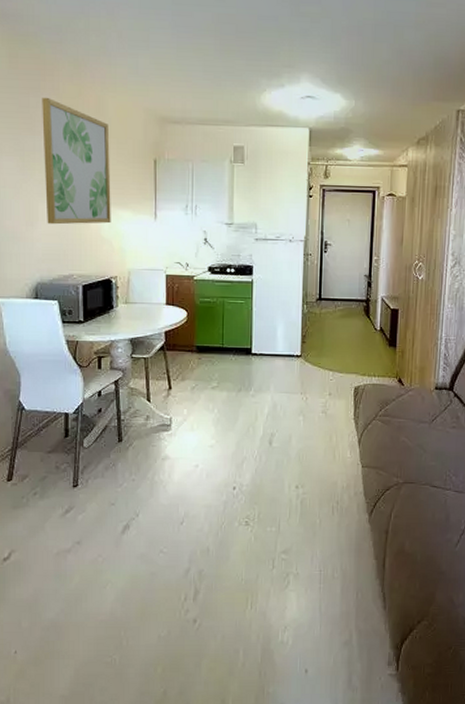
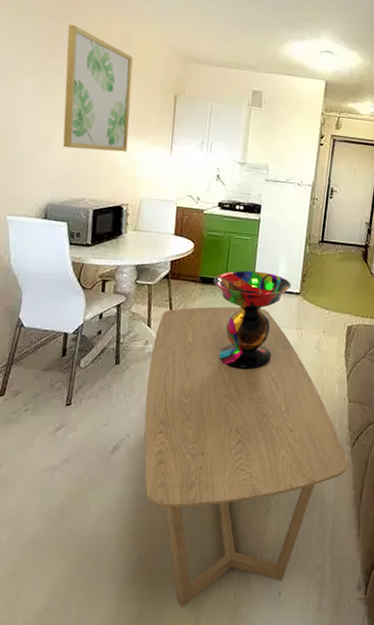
coffee table: none [151,374,367,689] -> present [144,306,348,608]
decorative bowl: none [210,335,291,440] -> present [214,270,291,370]

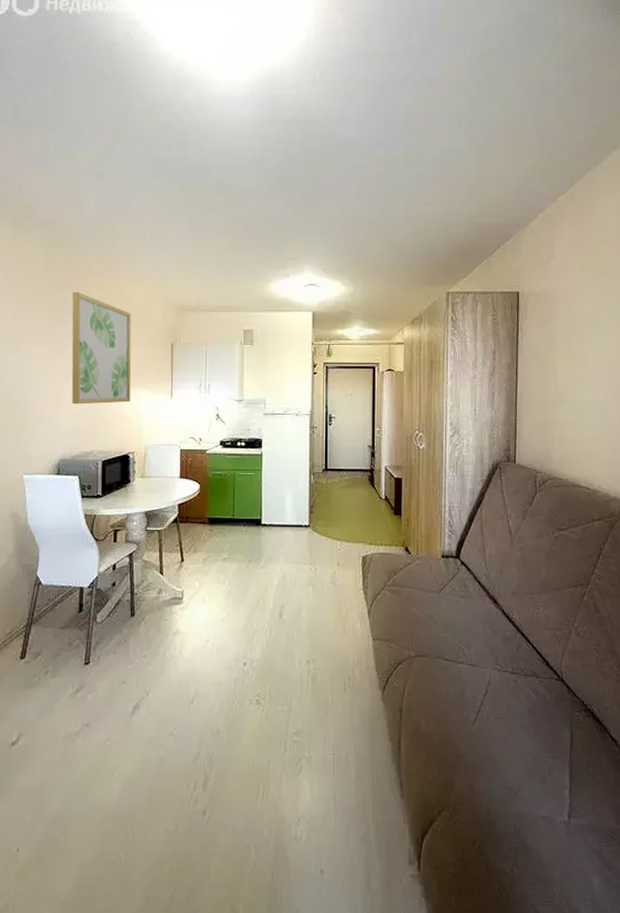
coffee table: present [144,306,348,608] -> none [162,545,380,894]
decorative bowl: present [214,270,291,370] -> none [222,506,299,612]

